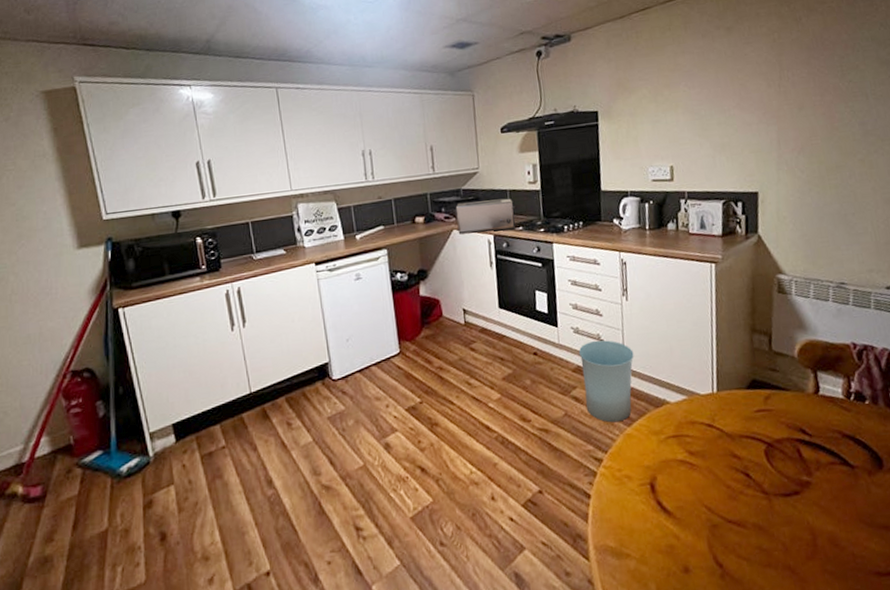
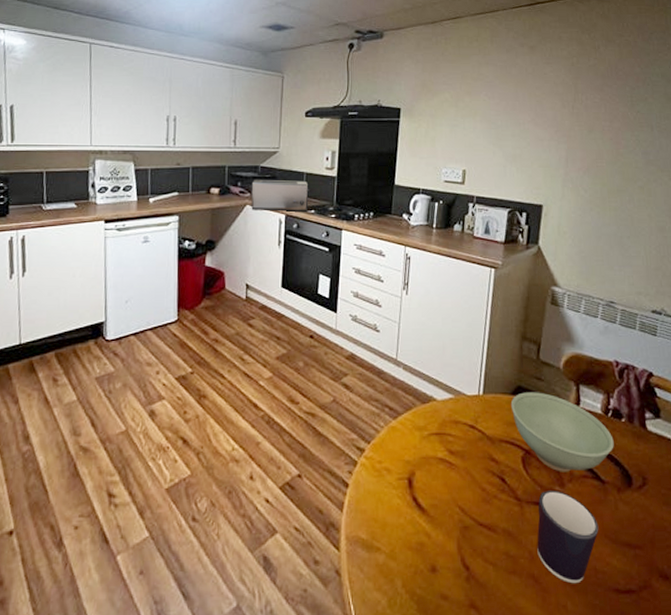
waste bin: present [578,340,634,423] -> none [354,330,407,414]
bowl: none [747,383,860,462] -> present [511,392,614,472]
mug: none [786,480,853,571] -> present [537,491,599,584]

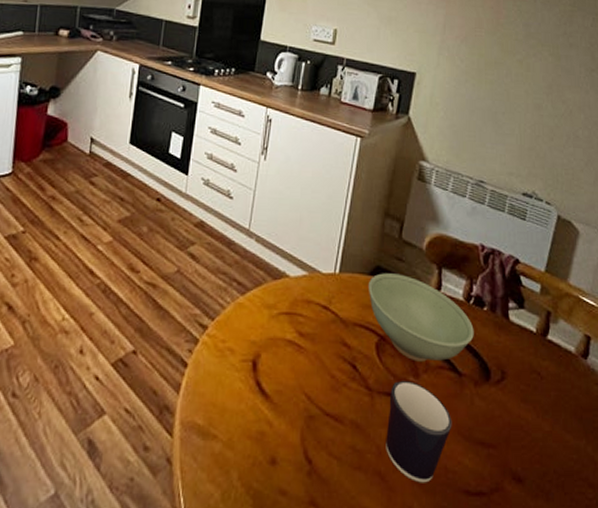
toaster: present [251,179,311,213] -> none [102,23,170,64]

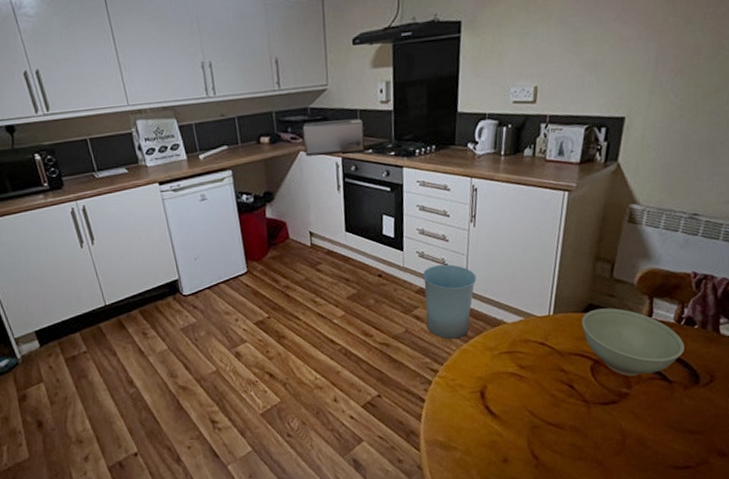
toaster: none [102,23,170,64] -> present [302,118,367,156]
waste bin: none [201,196,262,289] -> present [422,264,477,339]
mug: present [386,381,452,483] -> none [602,392,663,465]

